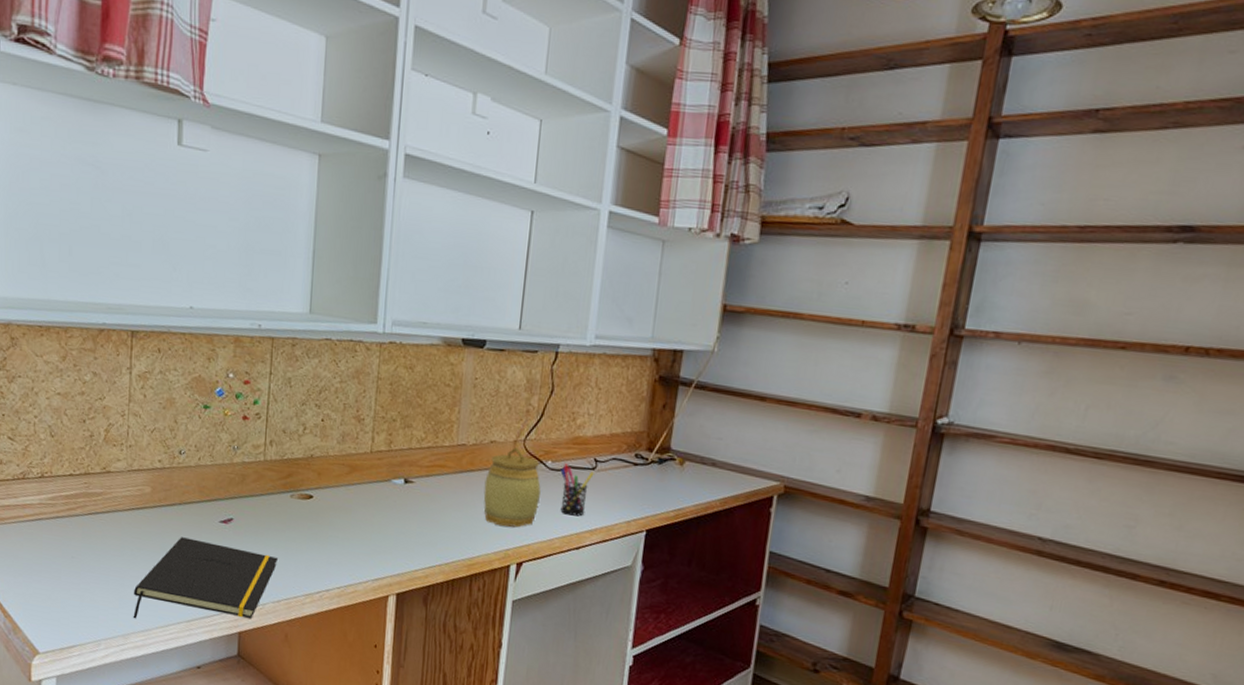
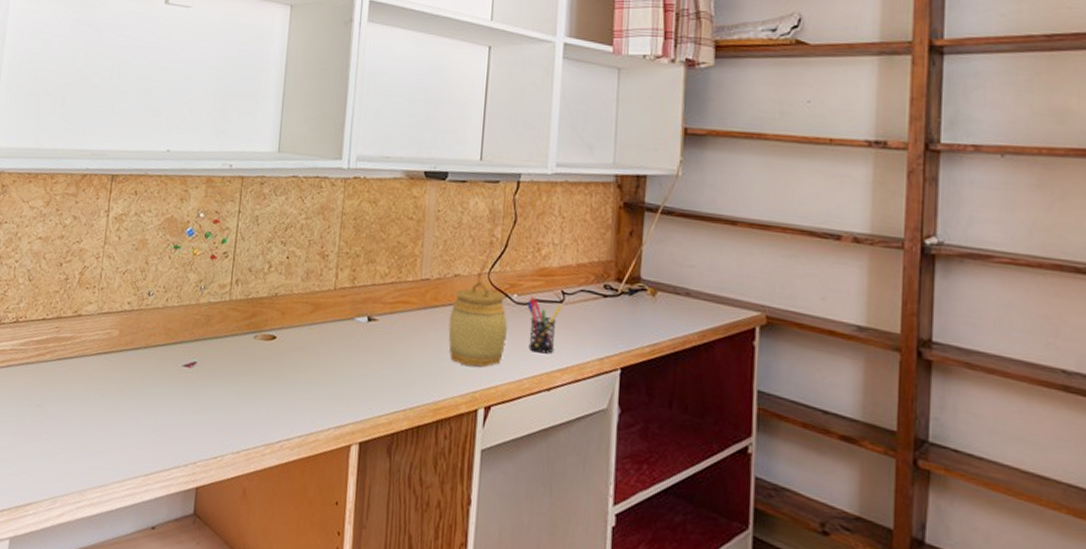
notepad: present [133,537,278,619] -> none [91,382,239,473]

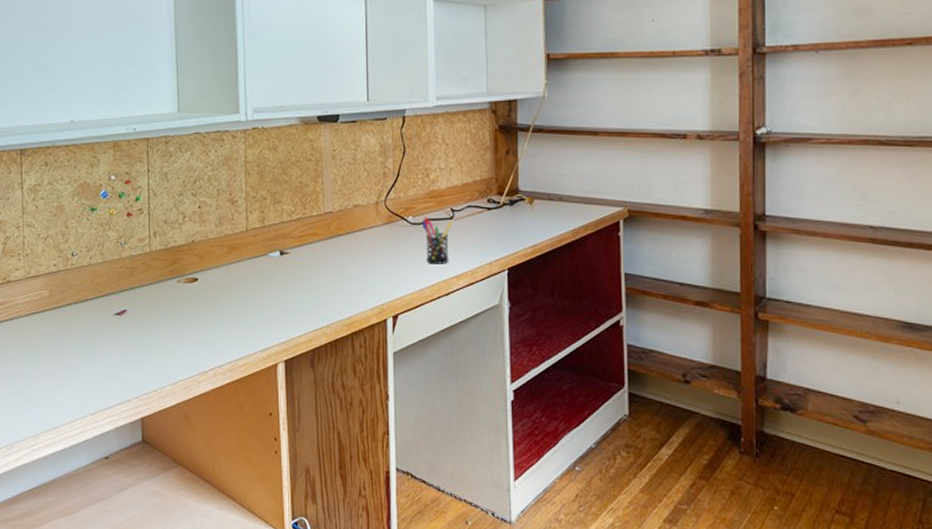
jar: present [448,280,507,368] -> none [353,207,406,284]

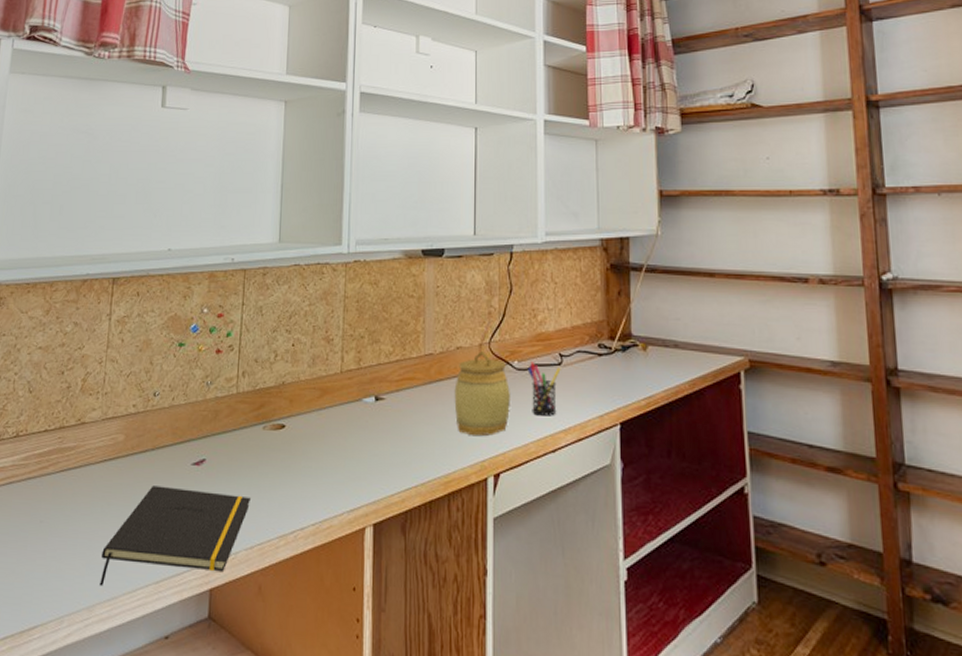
notepad: none [40,334,171,419] -> present [99,486,250,587]
jar: none [353,207,406,284] -> present [454,350,510,437]

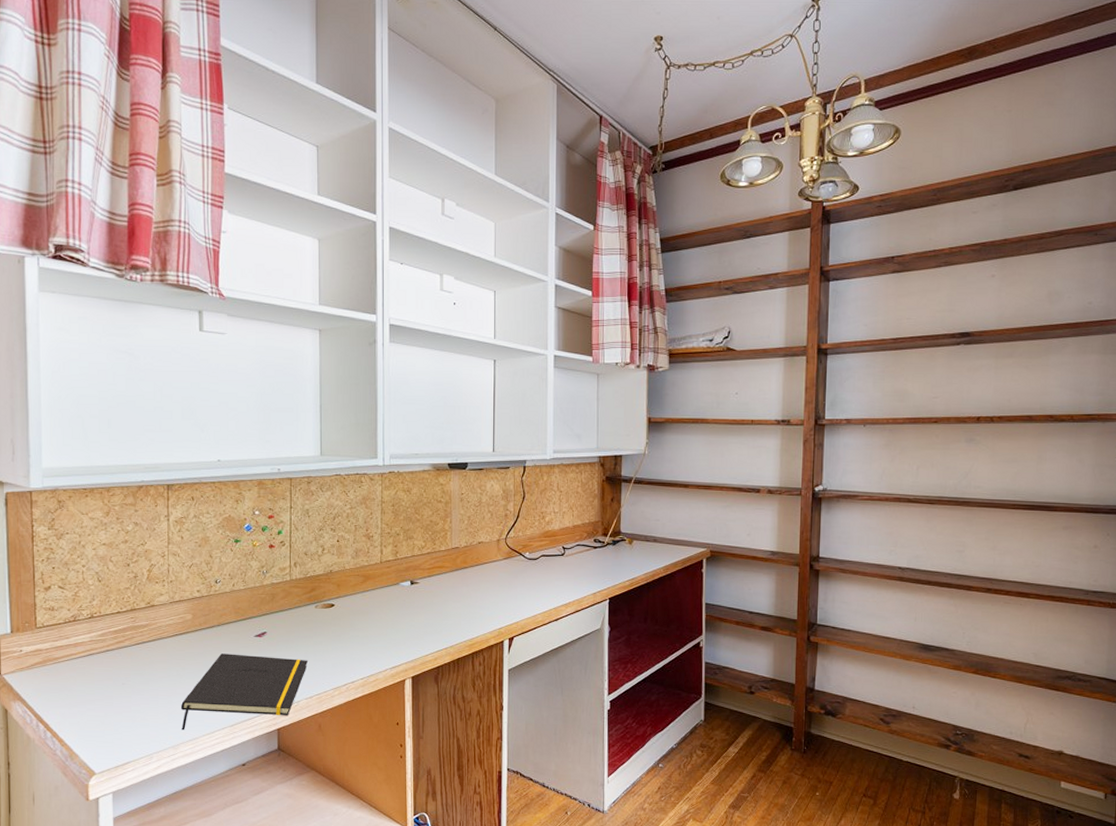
jar: present [454,350,510,437] -> none [477,544,522,610]
pen holder: present [527,362,561,416] -> none [536,553,564,594]

